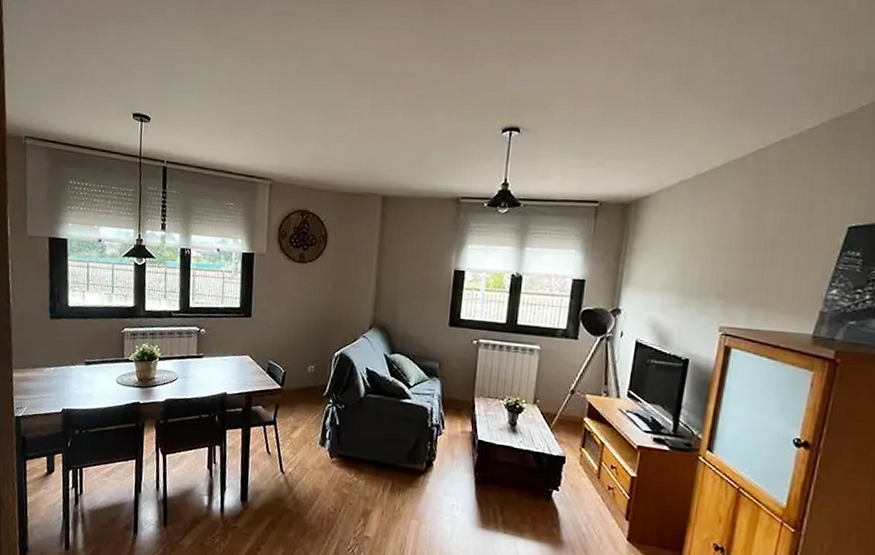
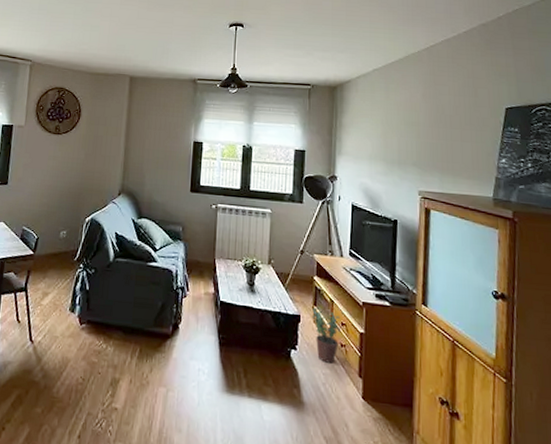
potted plant: none [579,449,610,505] -> present [312,307,340,363]

